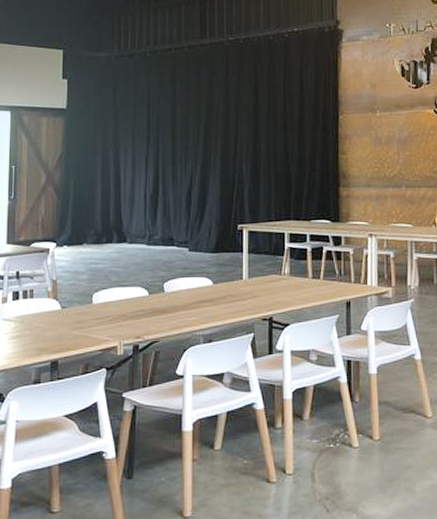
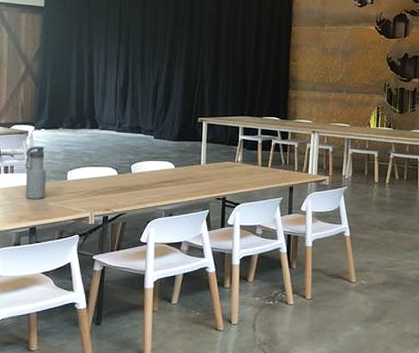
water bottle: none [46,266,70,329] -> present [25,147,47,200]

